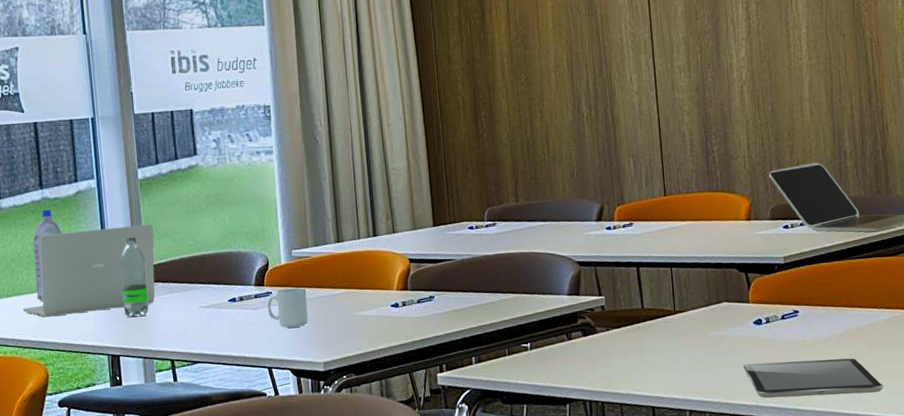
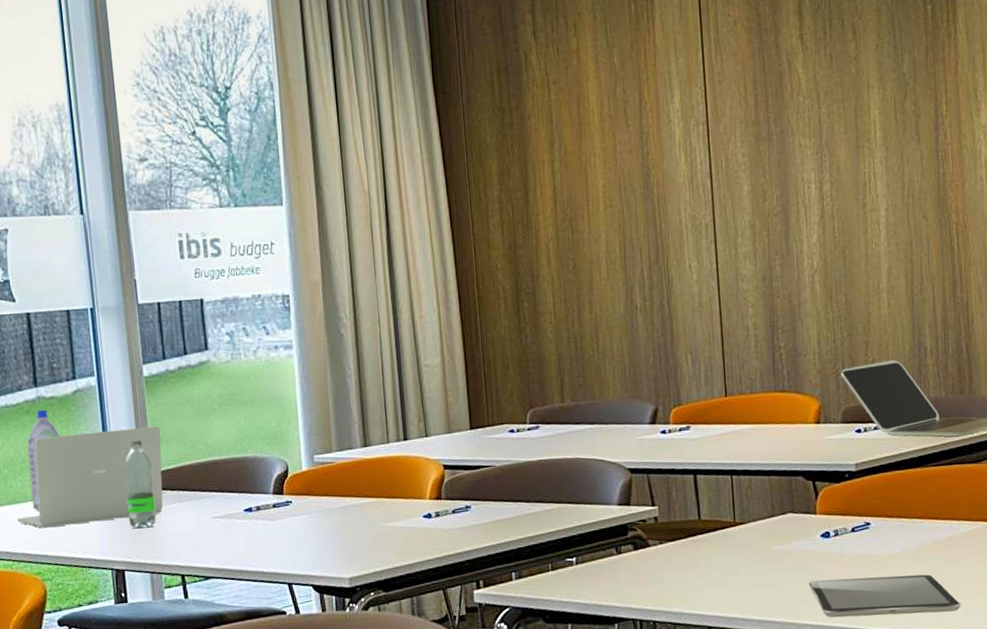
cup: present [267,288,308,328] -> none [287,496,332,541]

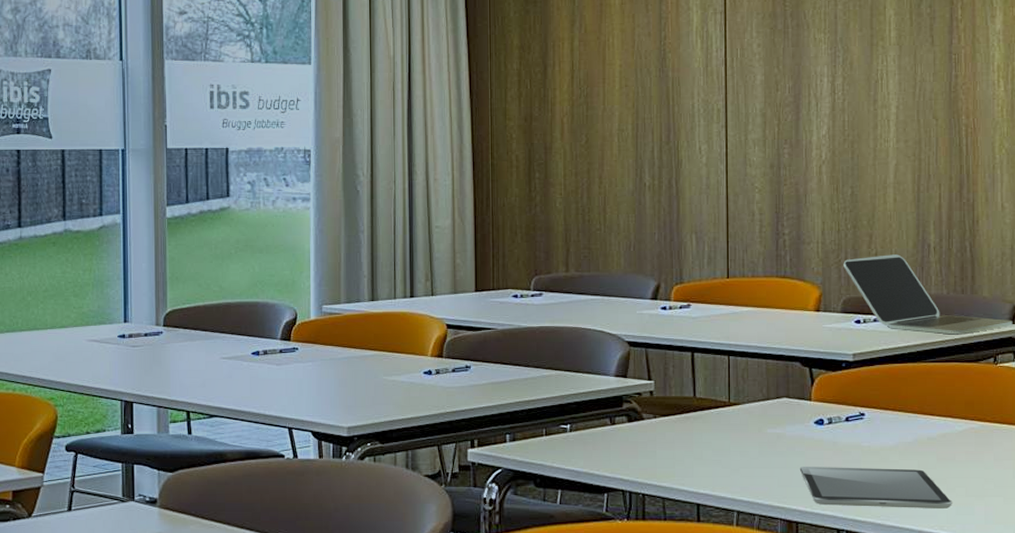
laptop: present [17,426,163,528] -> none [36,266,178,356]
water bottle: present [27,409,61,511] -> none [50,242,84,339]
bottle: present [124,440,157,529] -> none [140,278,168,363]

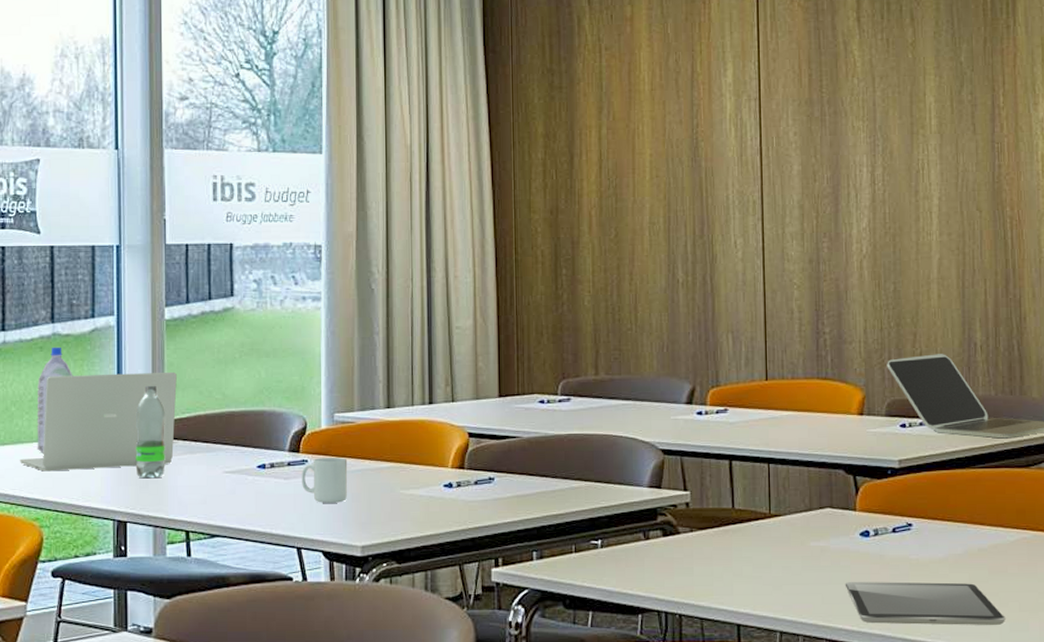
laptop: none [36,266,178,356] -> present [20,371,177,472]
water bottle: none [50,242,84,339] -> present [36,347,73,453]
bottle: none [140,278,168,363] -> present [135,385,165,479]
cup: none [293,346,335,387] -> present [302,458,348,503]

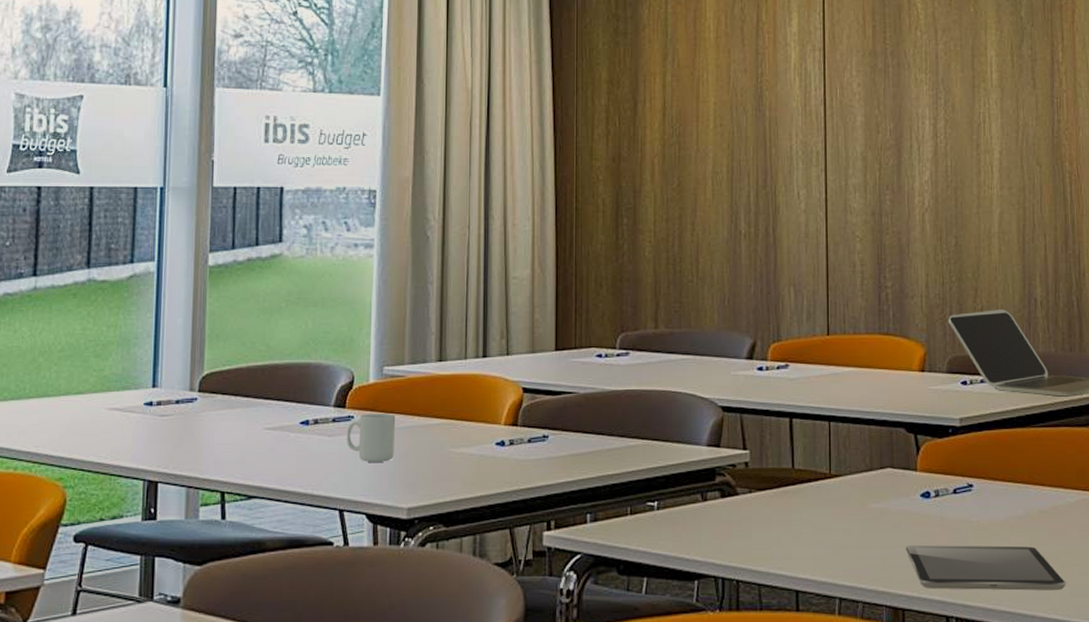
laptop: present [20,371,177,472] -> none [45,321,218,427]
water bottle: present [36,347,73,453] -> none [64,293,108,408]
bottle: present [135,385,165,479] -> none [170,335,204,435]

